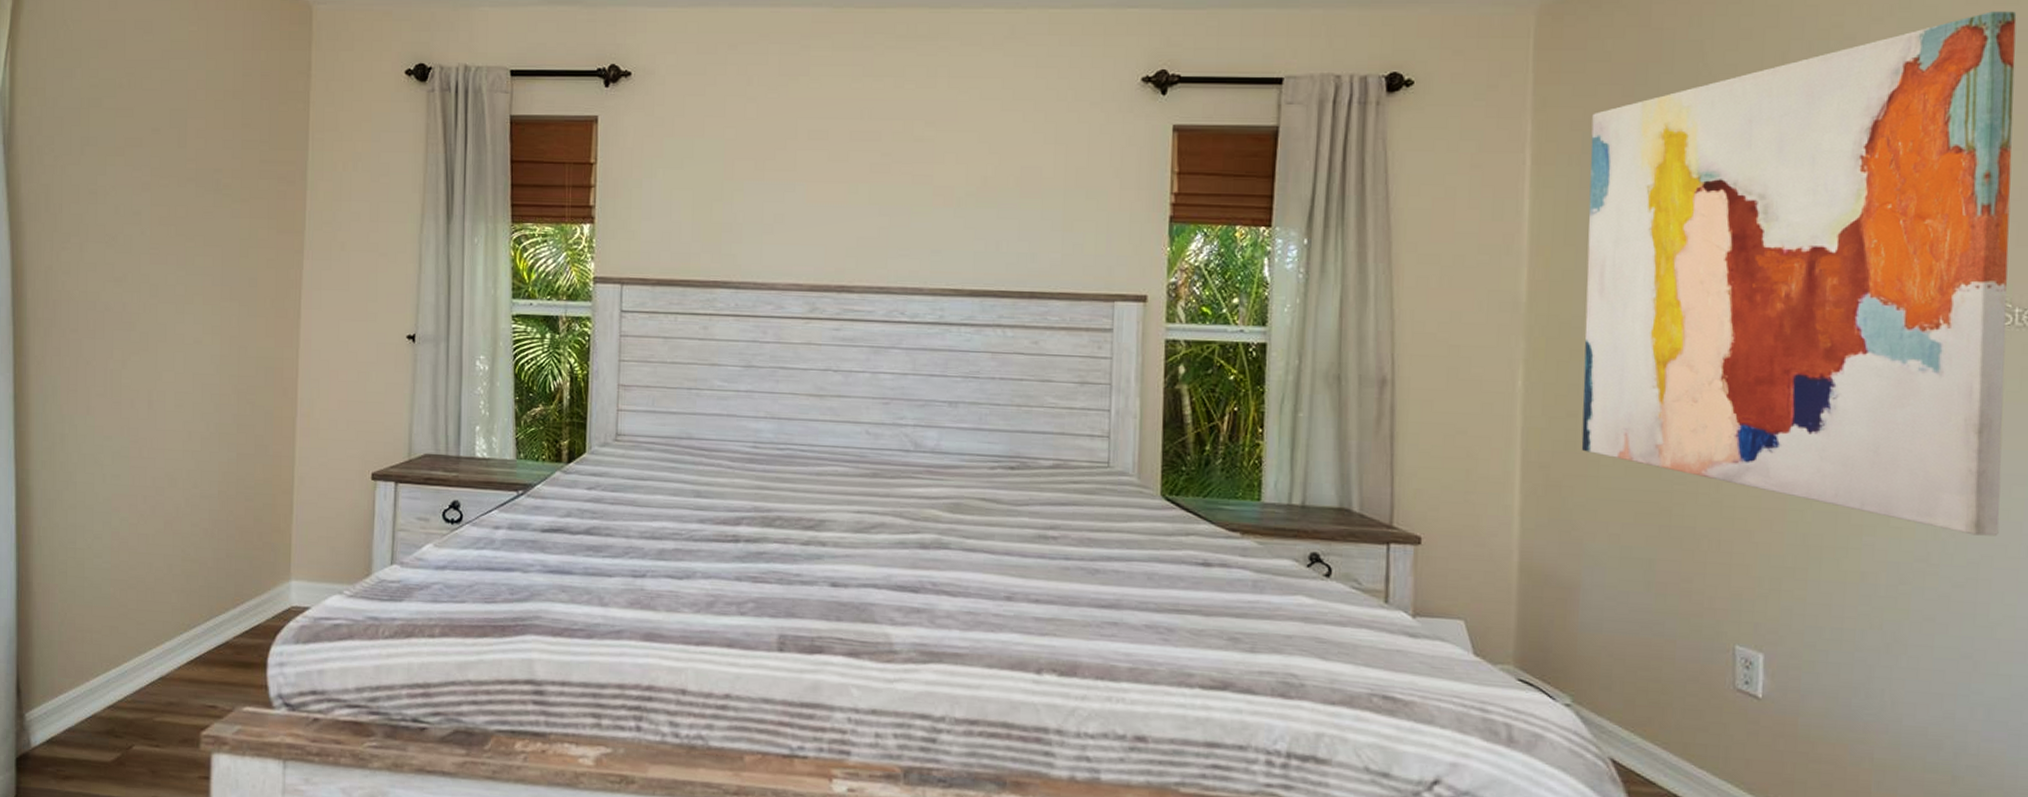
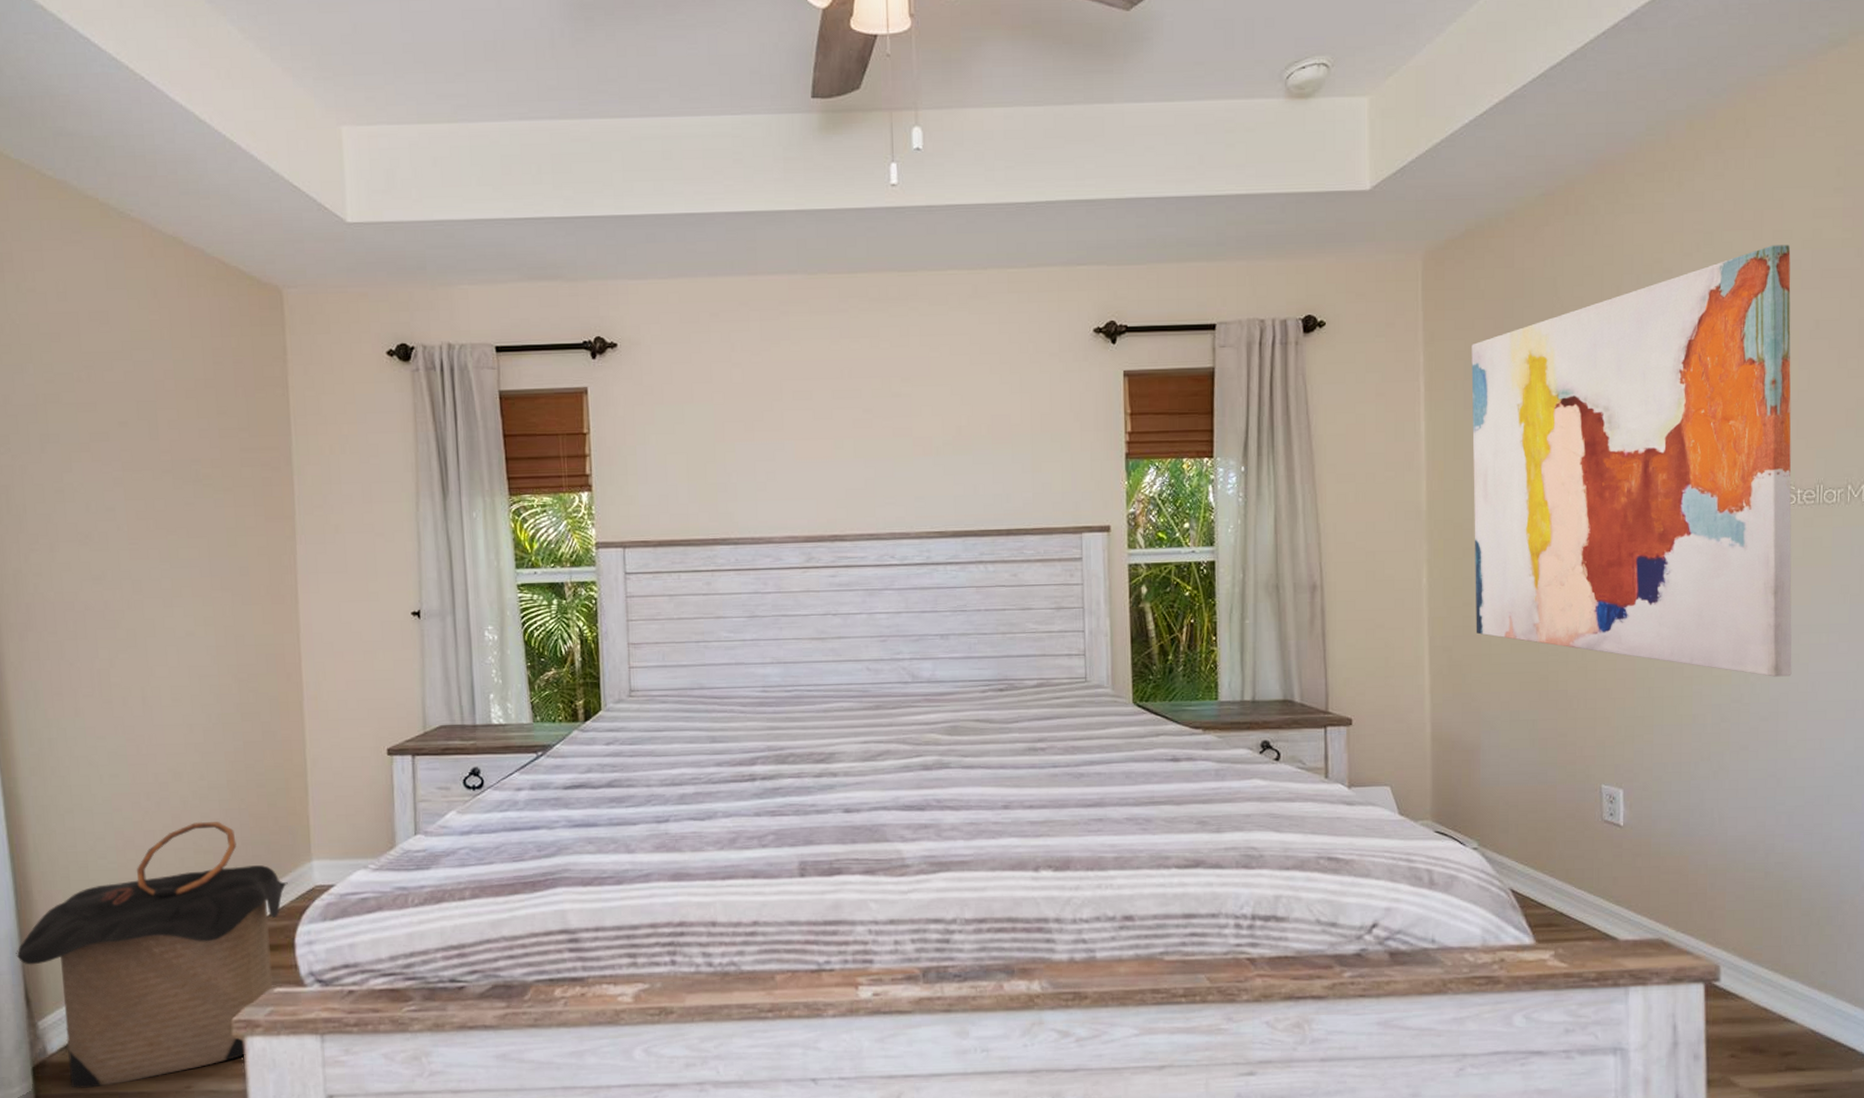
laundry hamper: none [12,529,266,786] -> present [16,821,288,1088]

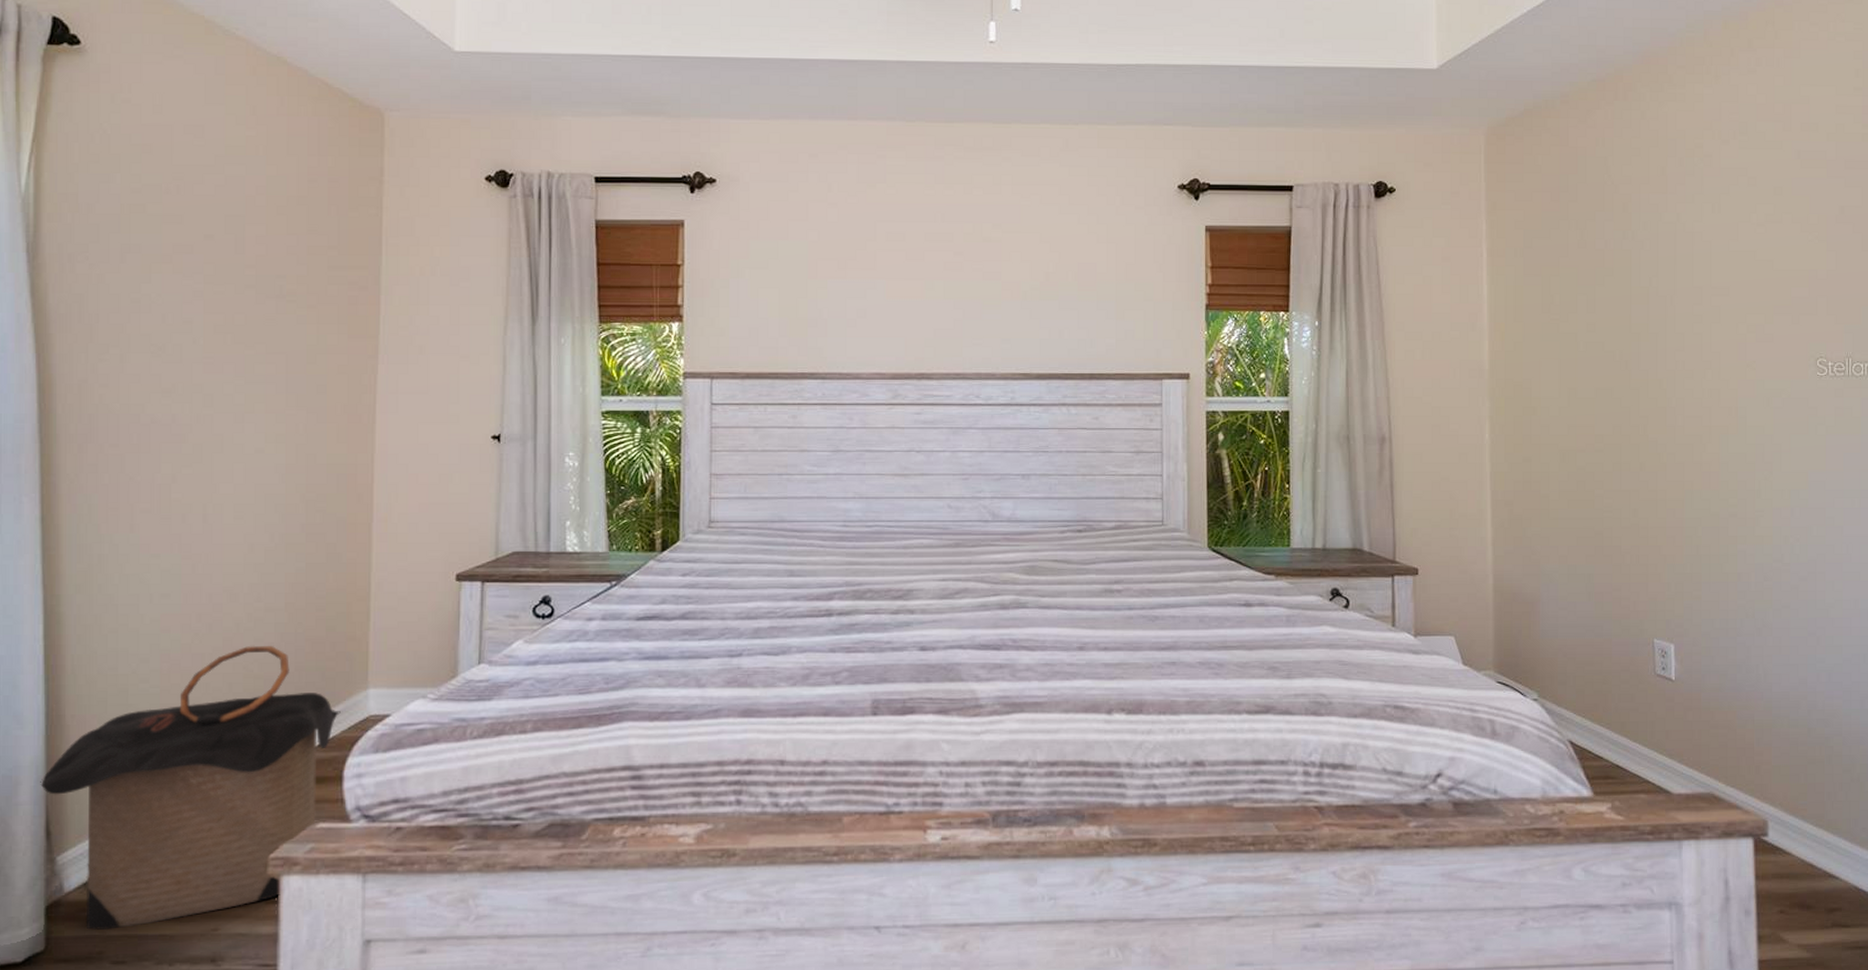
wall art: present [1471,245,1792,677] -> none [1530,136,1828,539]

